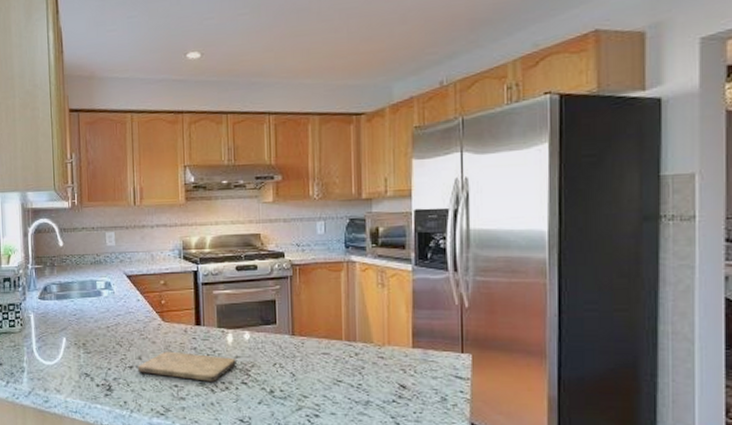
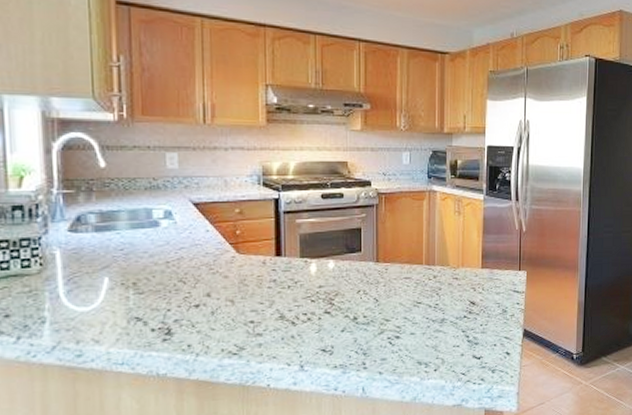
cutting board: present [138,351,236,382] -> none [206,285,320,315]

